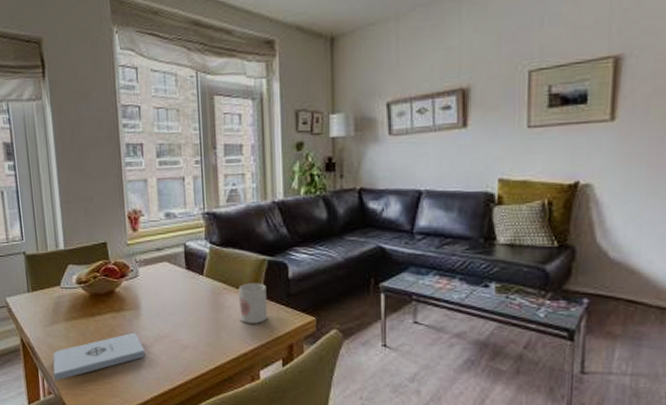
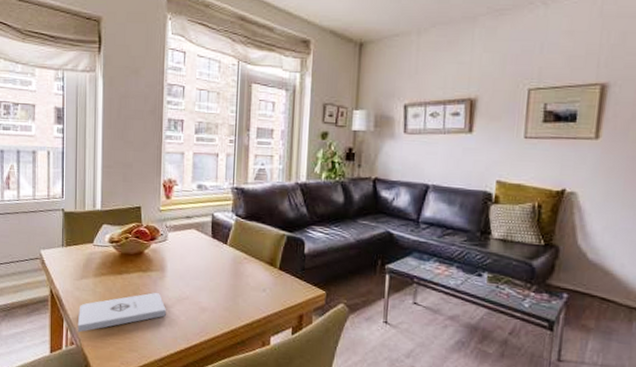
mug: present [238,282,268,324] -> none [257,254,284,293]

